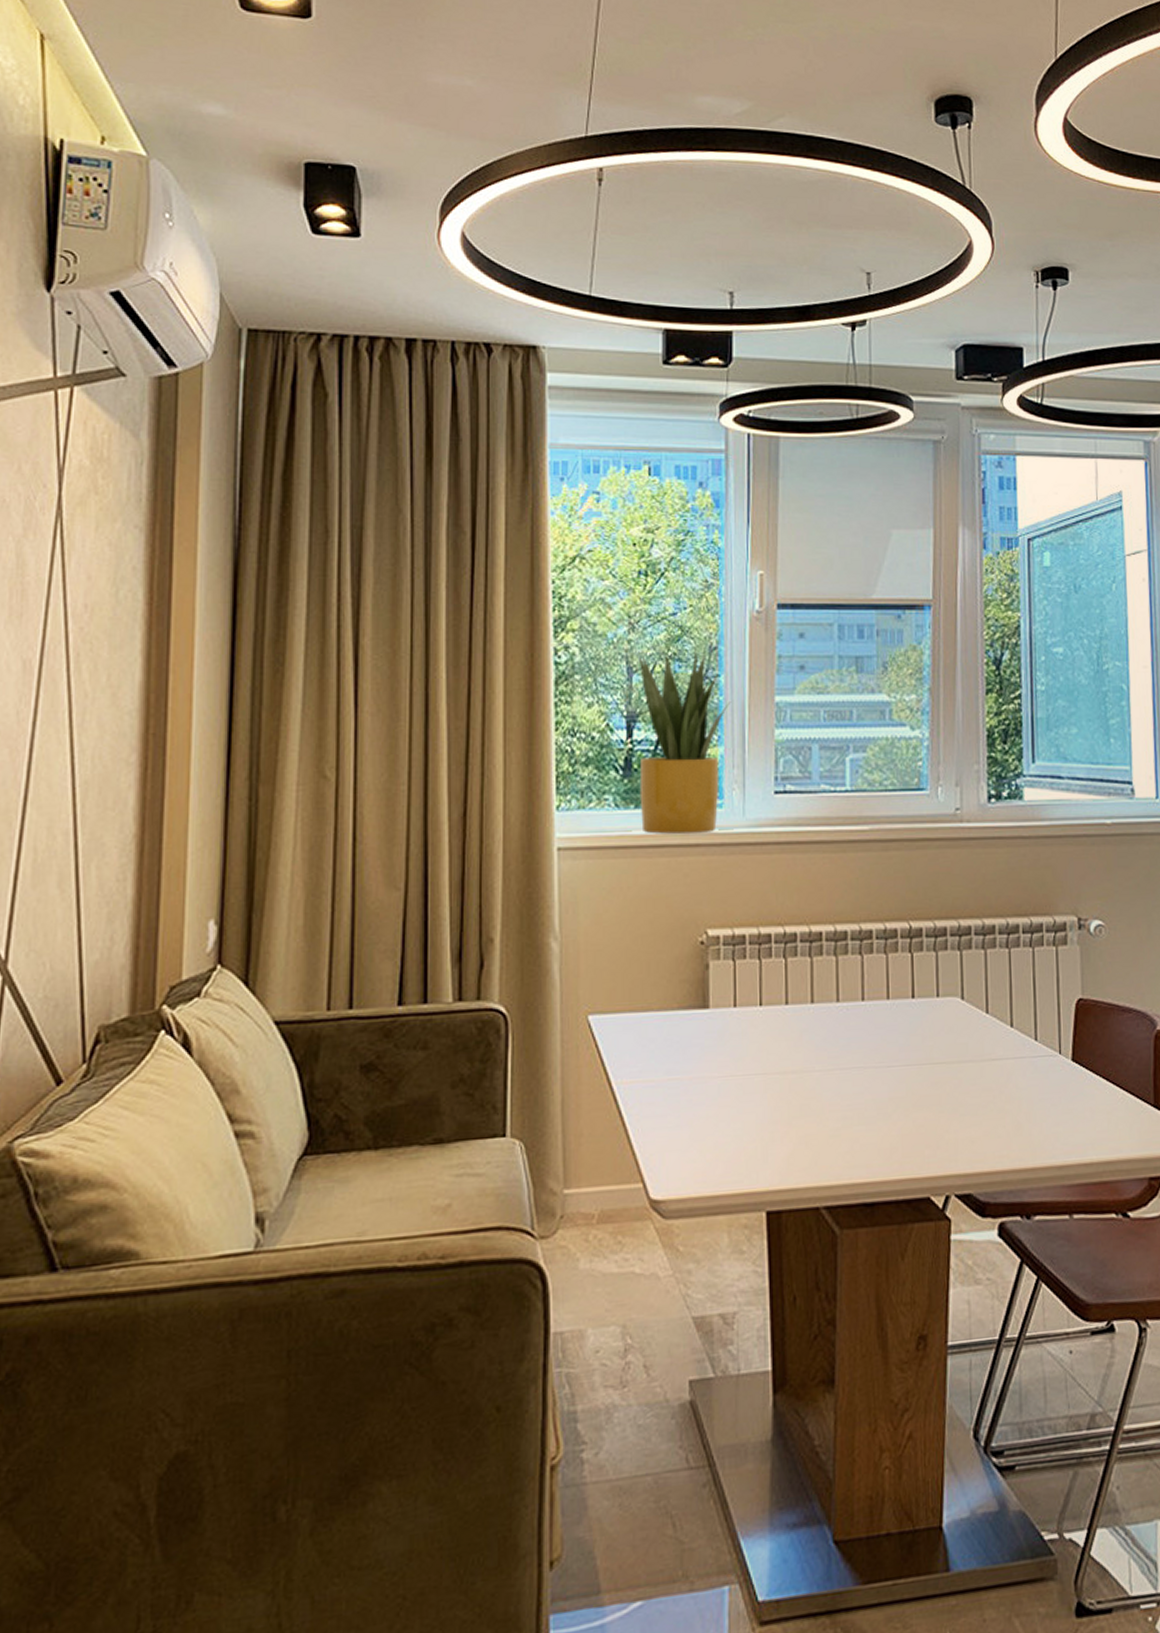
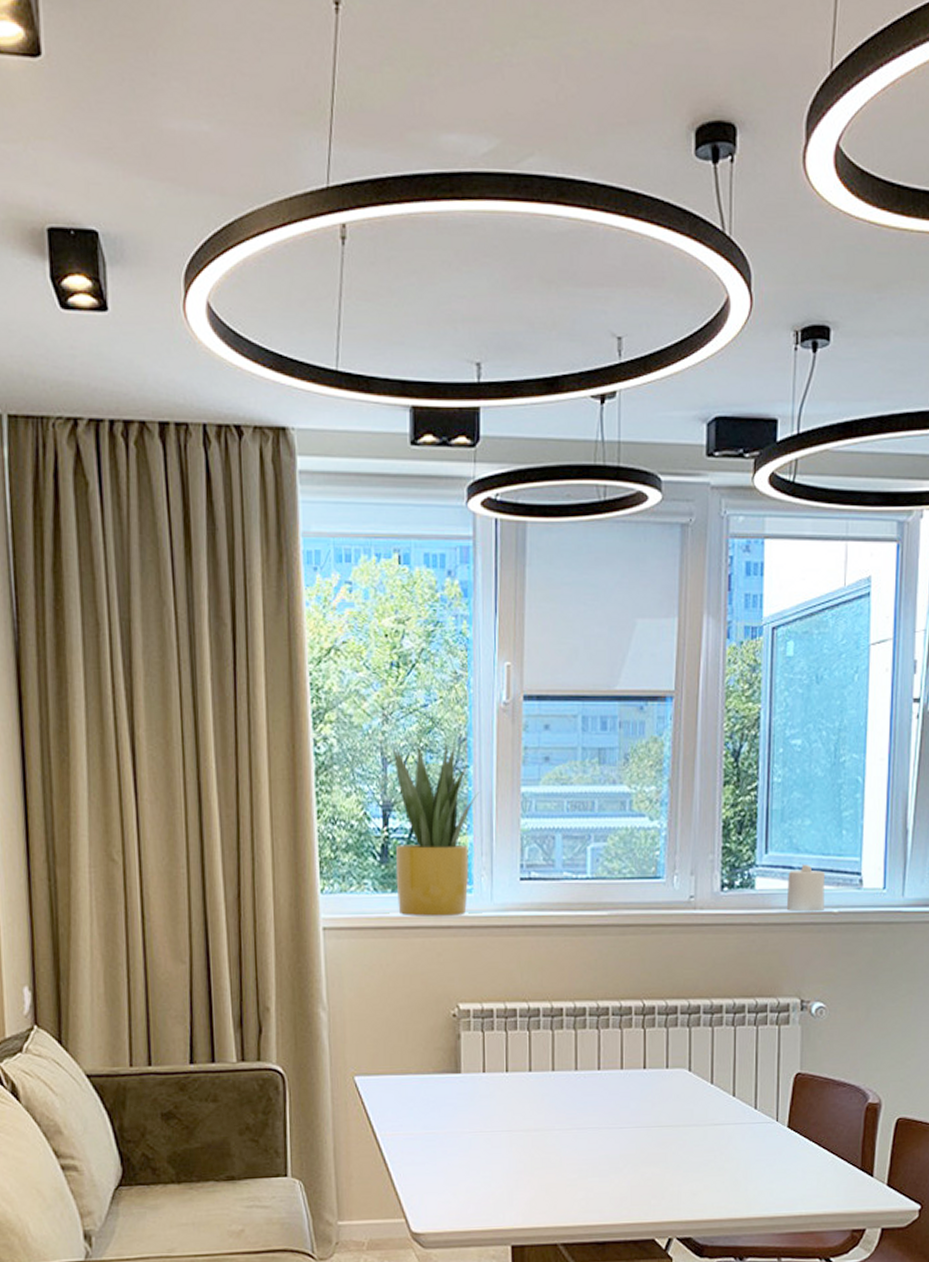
candle: none [1057,773,1096,824] -> present [786,864,826,912]

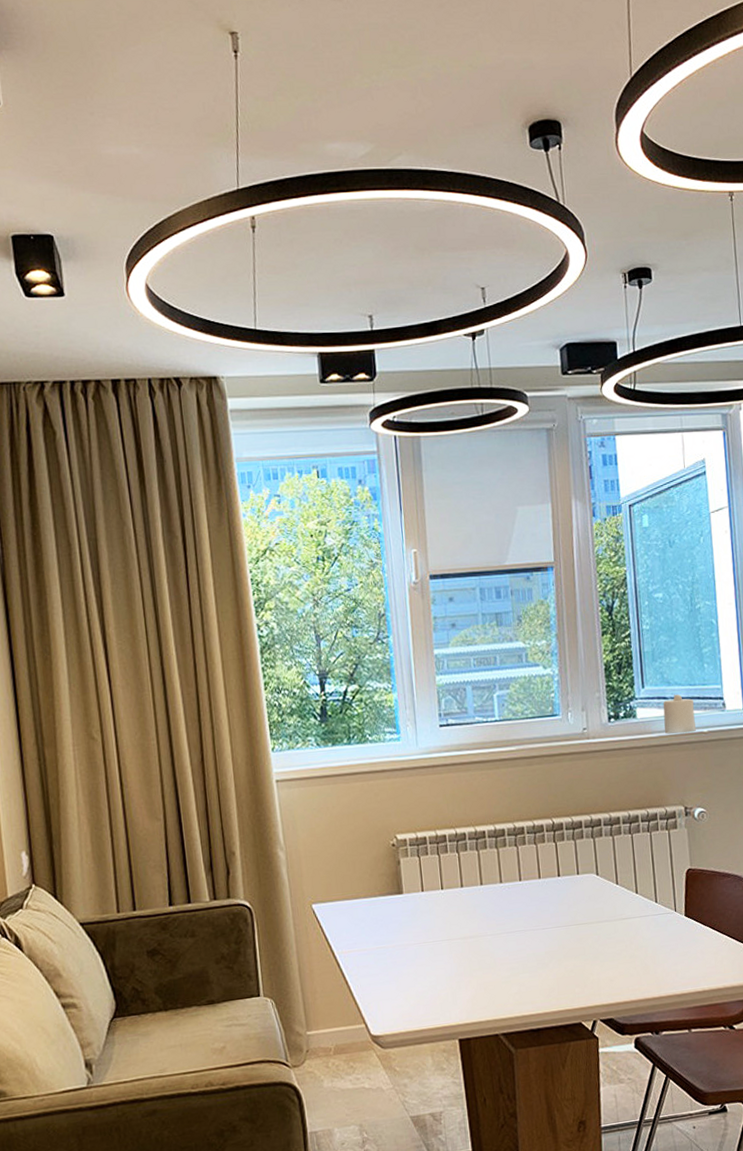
planter: present [392,738,480,918] -> none [323,615,400,765]

